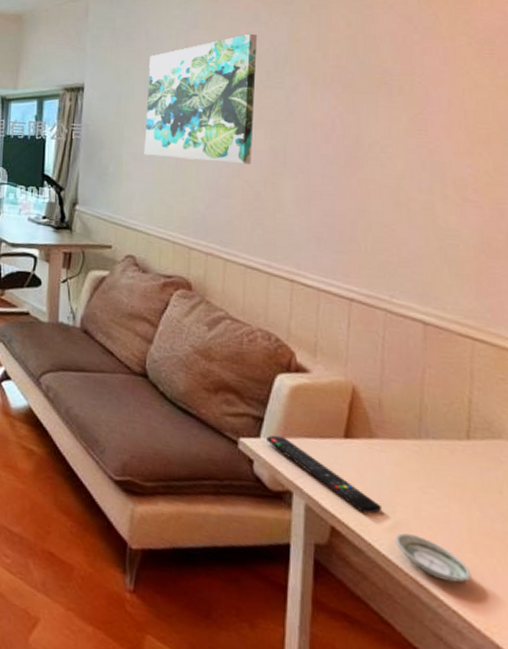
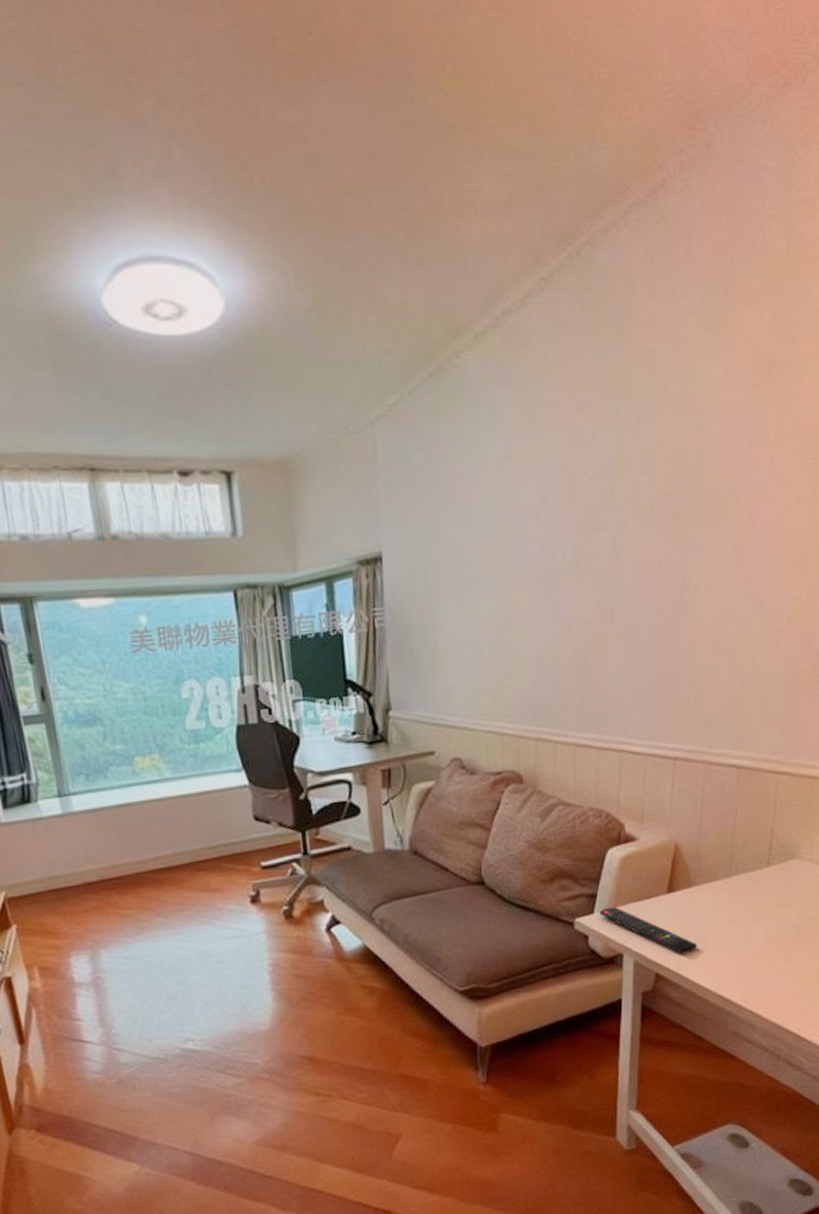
wall art: present [144,33,258,165] -> none [457,459,581,636]
saucer: present [395,533,472,583] -> none [707,959,764,990]

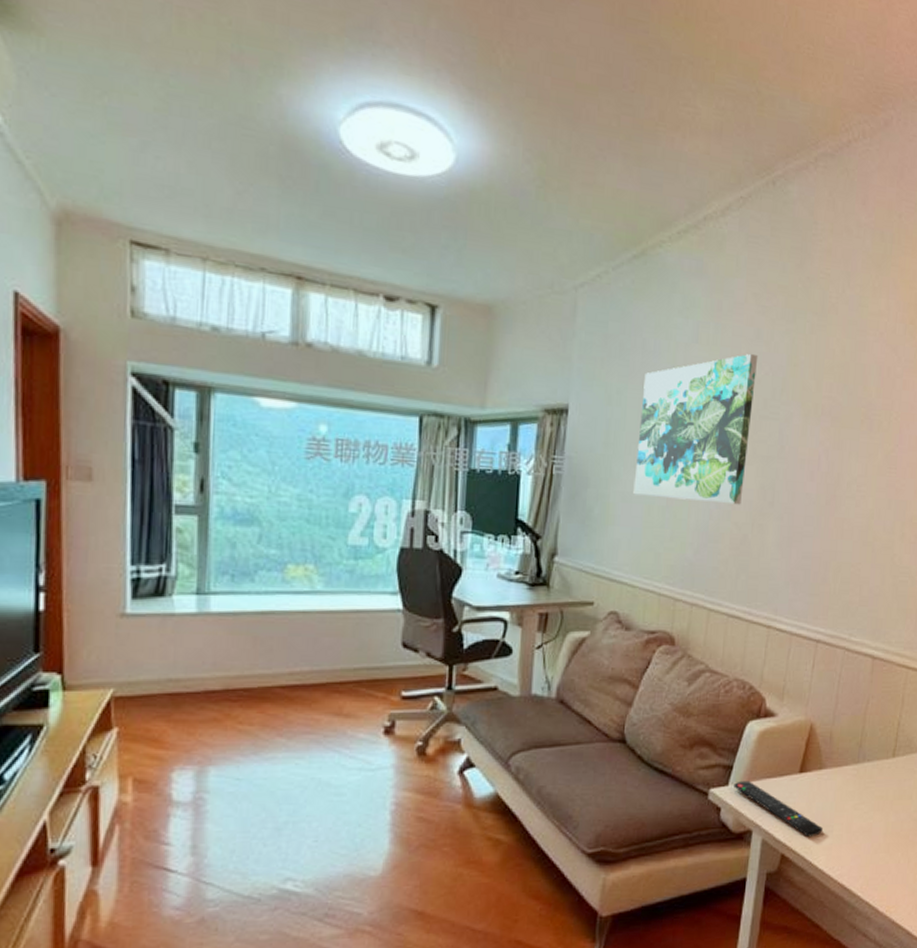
wall art: none [457,459,581,636] -> present [633,353,759,505]

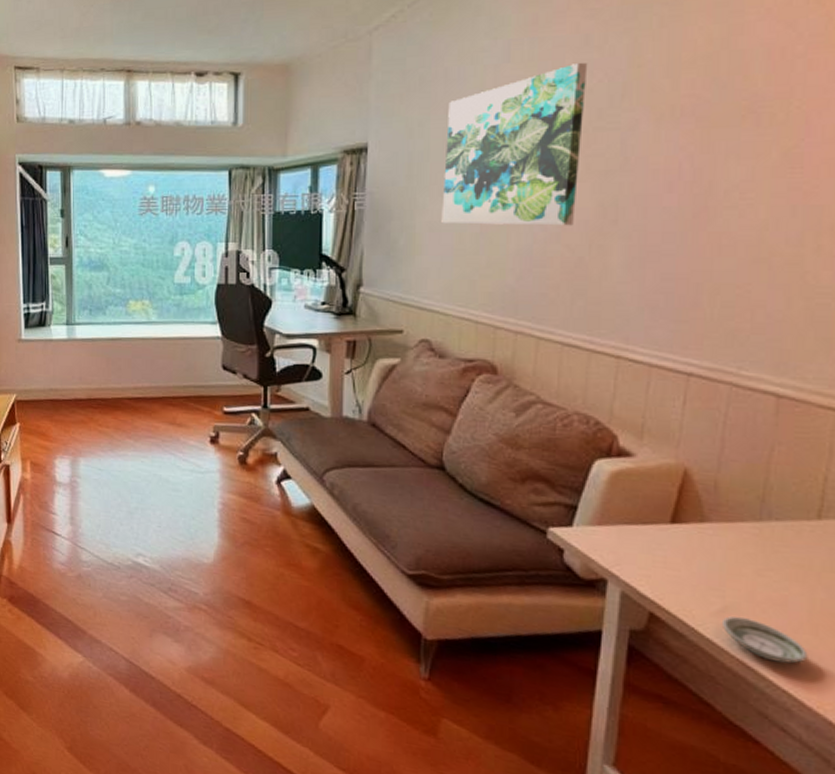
remote control: present [734,780,823,838] -> none [580,523,709,600]
saucer: none [830,847,883,880] -> present [723,616,808,664]

